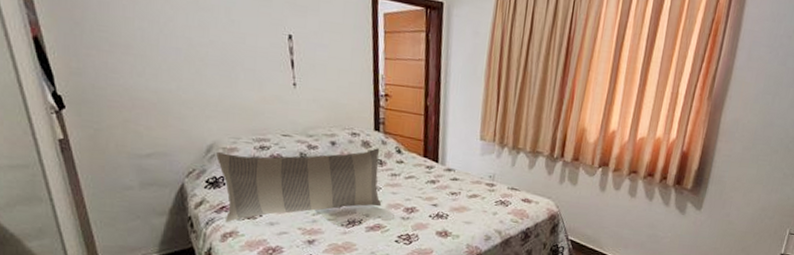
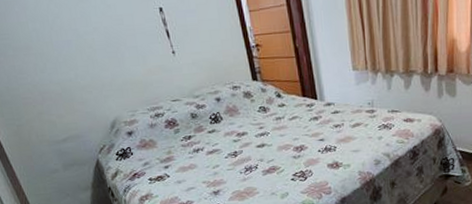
pillow: present [216,148,382,223] -> none [120,96,273,188]

